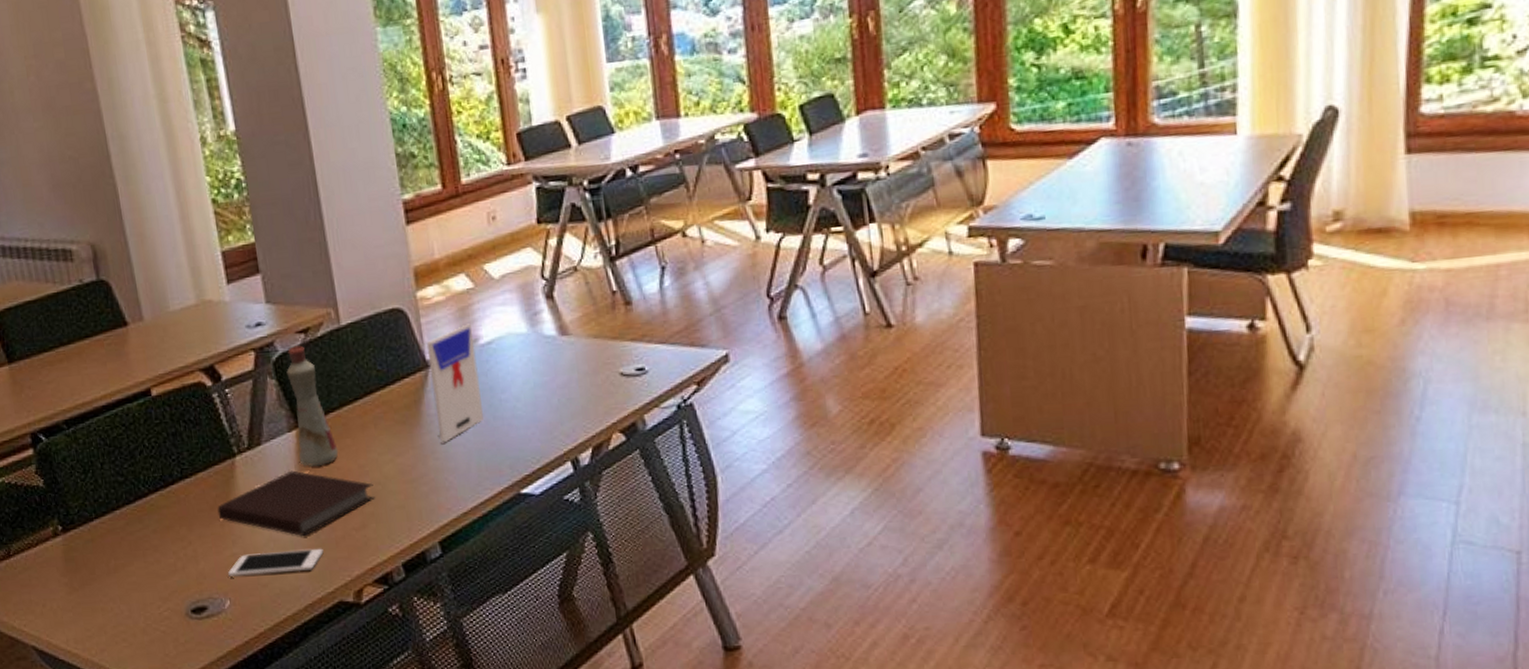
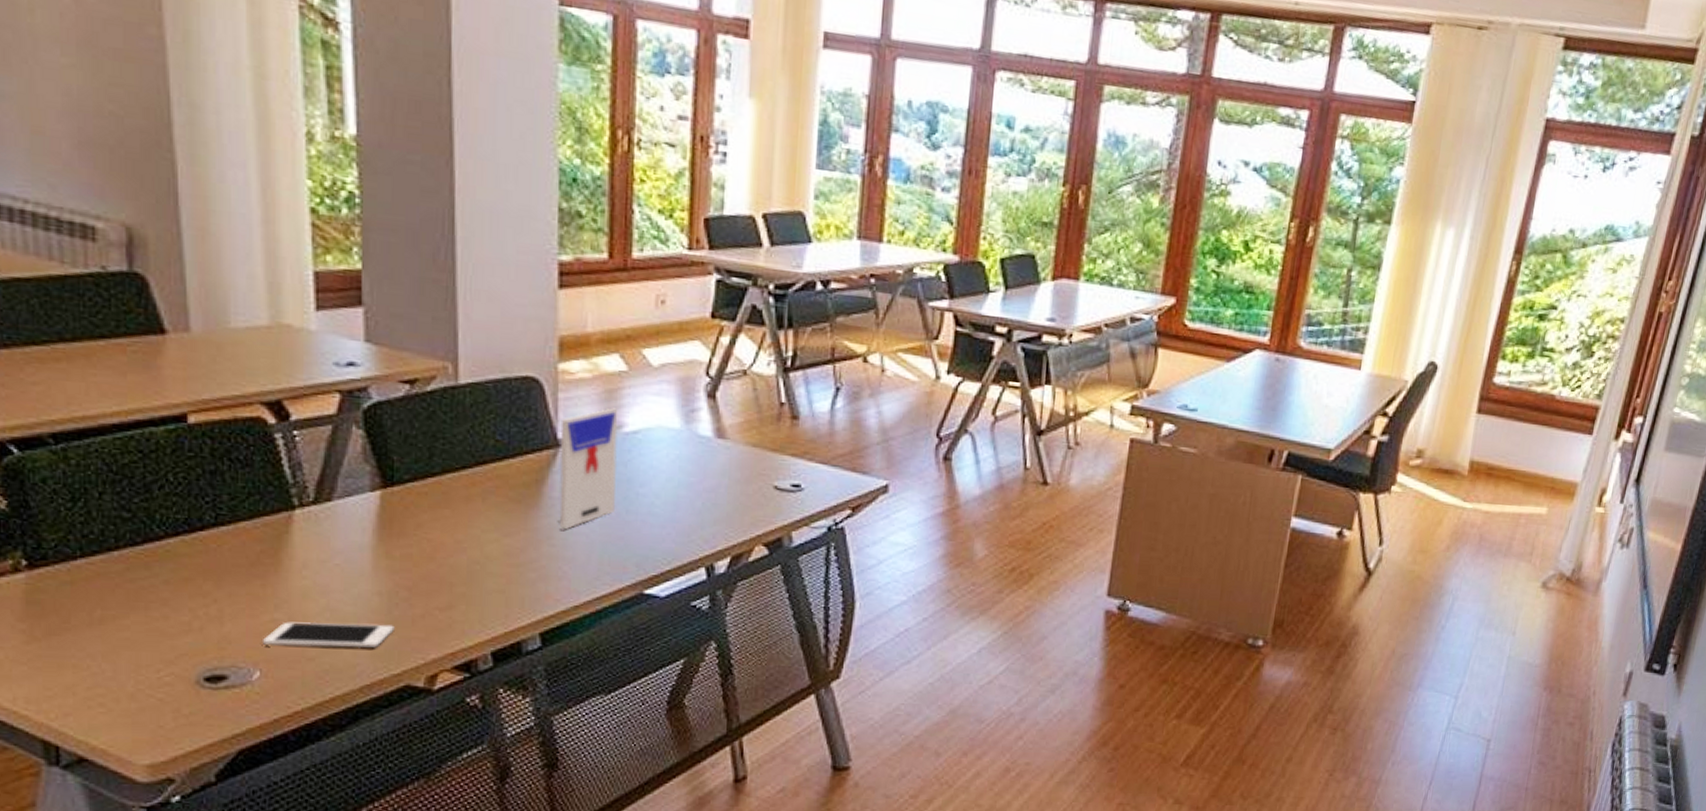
notebook: present [217,470,375,537] -> none [260,535,470,610]
bottle: present [286,345,339,467] -> none [379,396,432,535]

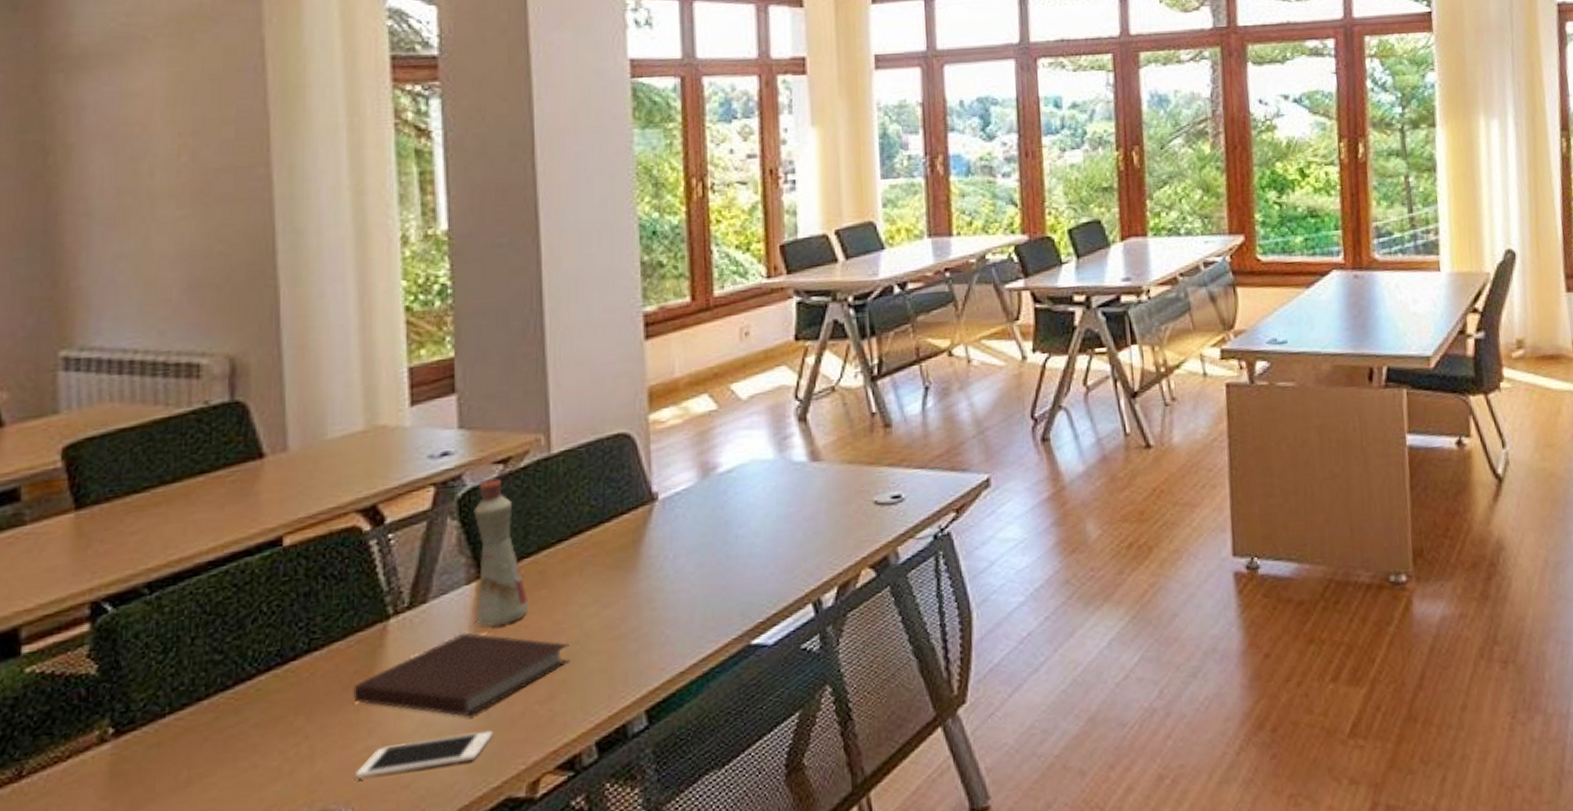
notebook: none [260,535,470,610] -> present [353,632,570,718]
bottle: none [379,396,432,535] -> present [474,478,529,627]
book: present [559,408,618,530] -> none [654,449,716,590]

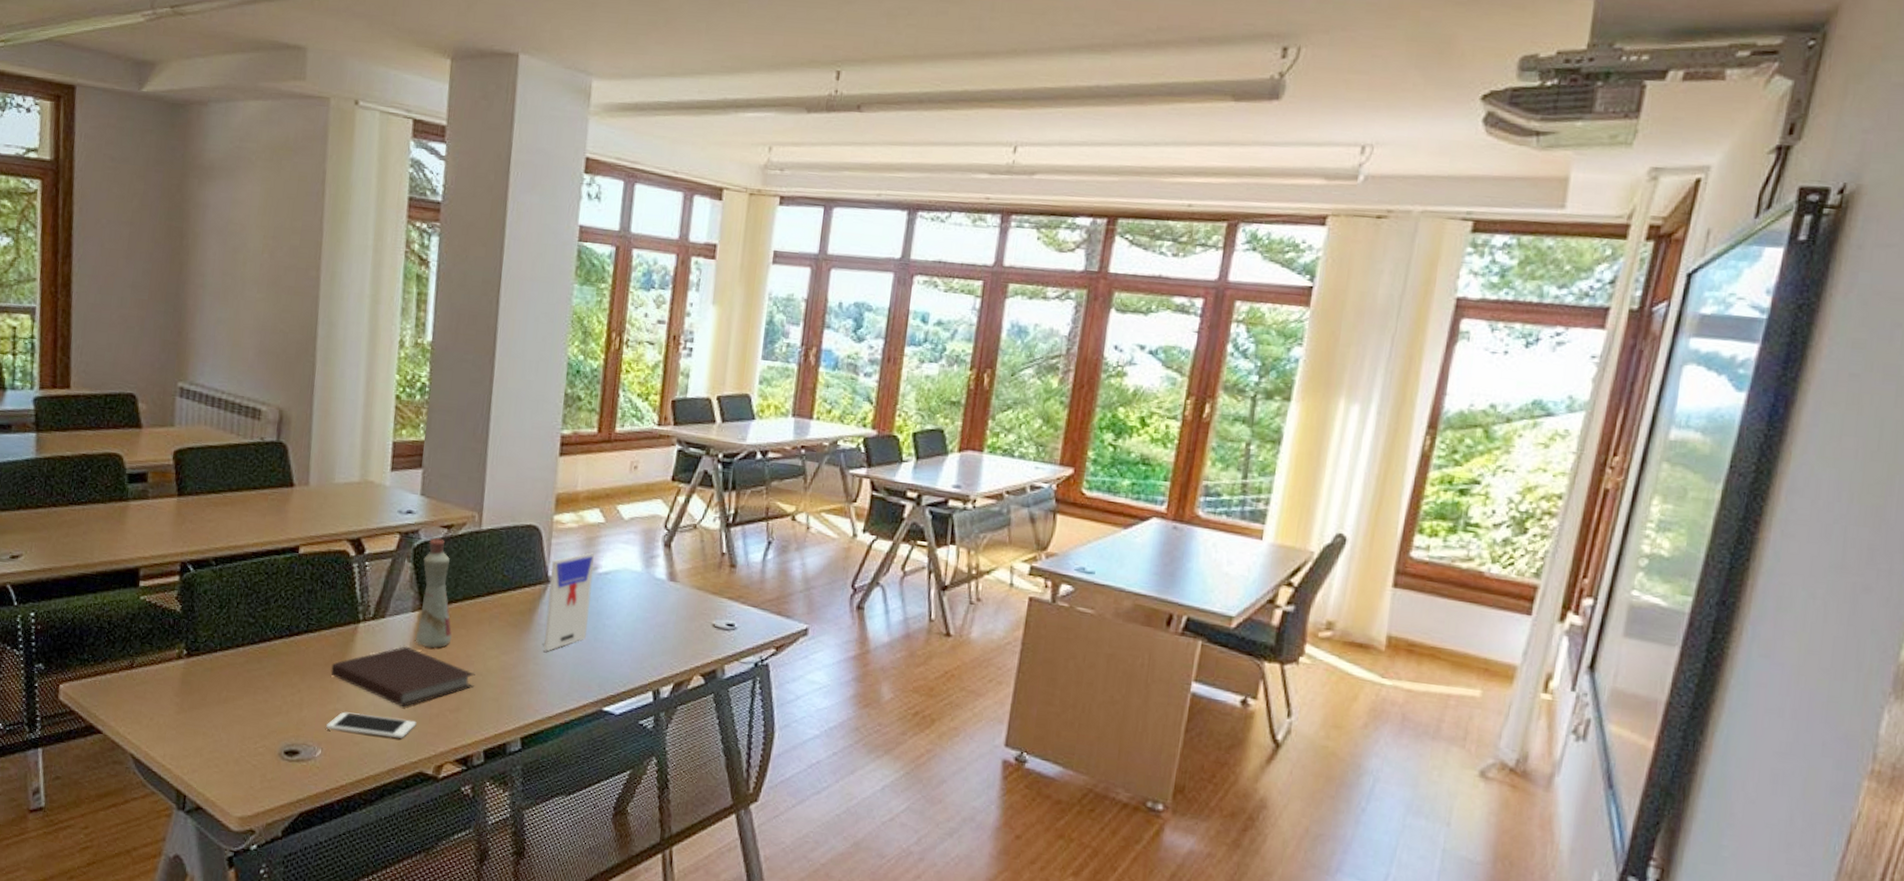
book: none [654,449,716,590] -> present [544,552,595,652]

